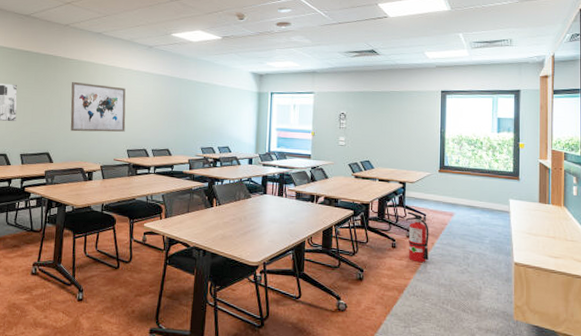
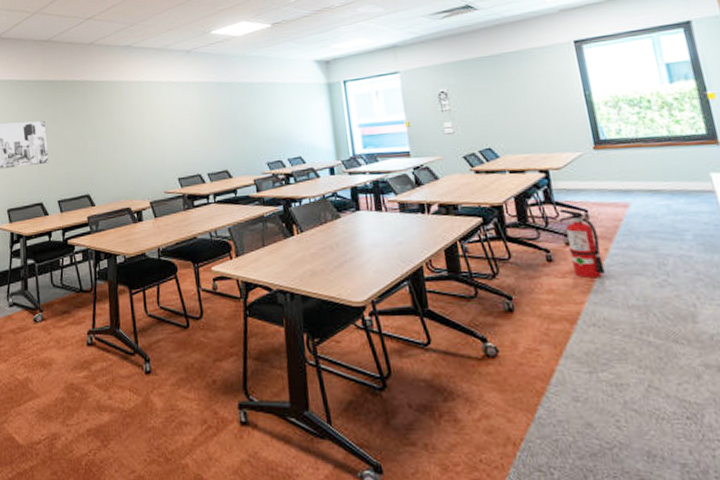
wall art: present [70,81,126,132] -> none [104,104,173,166]

